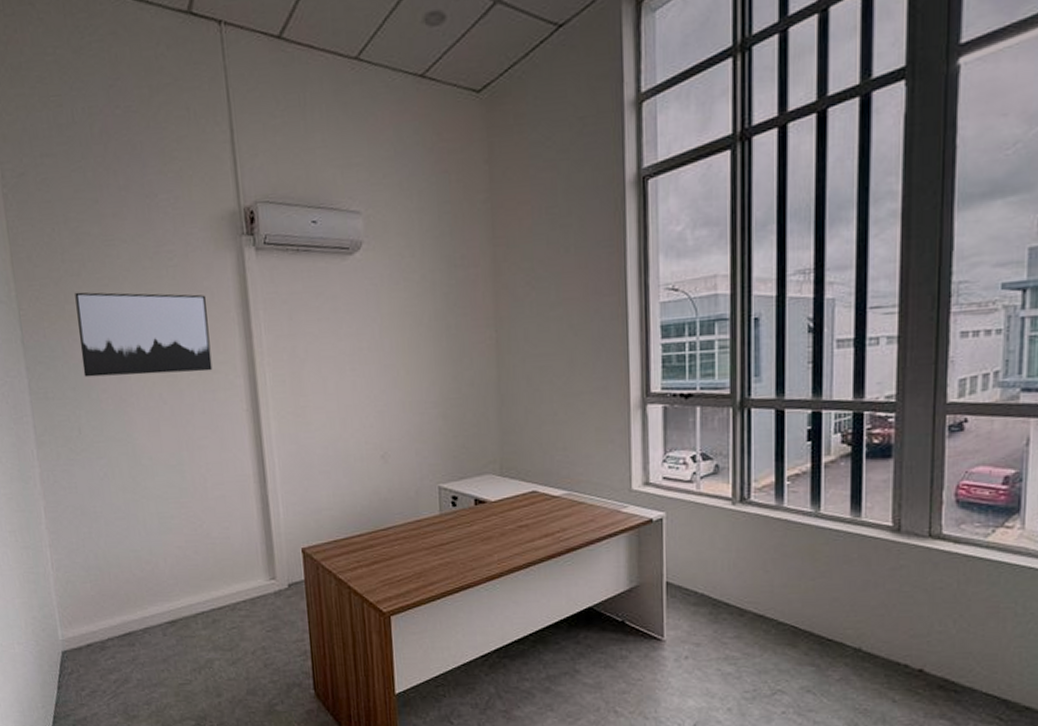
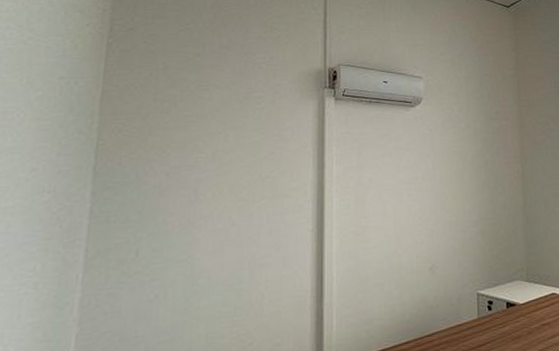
wall art: present [75,292,213,377] -> none [153,126,286,202]

